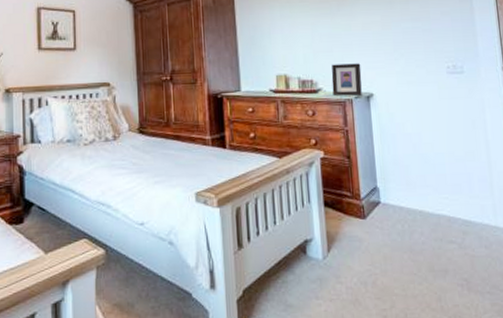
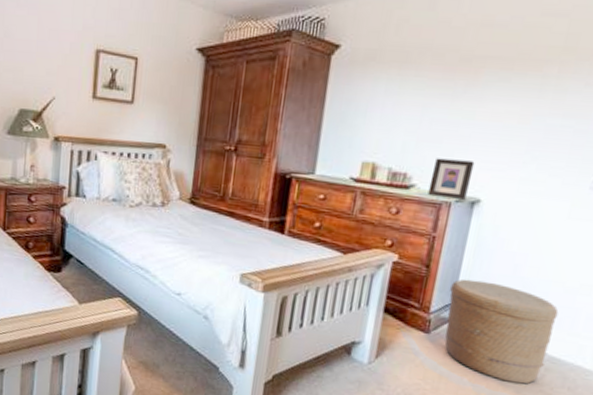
woven basket: none [371,162,461,252] -> present [444,279,559,385]

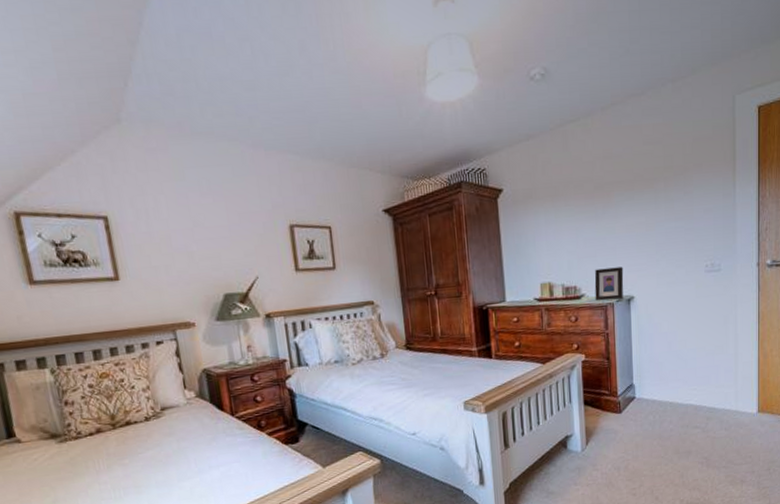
woven basket: present [444,279,559,385] -> none [628,360,706,437]

